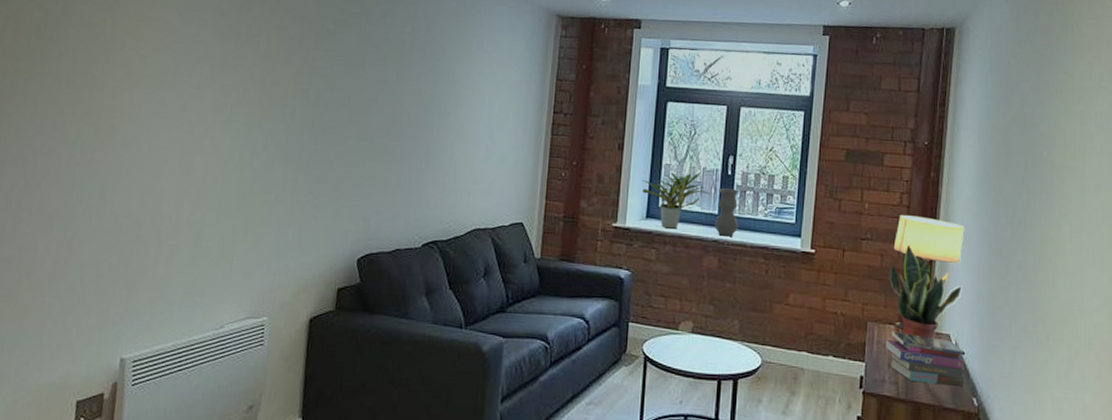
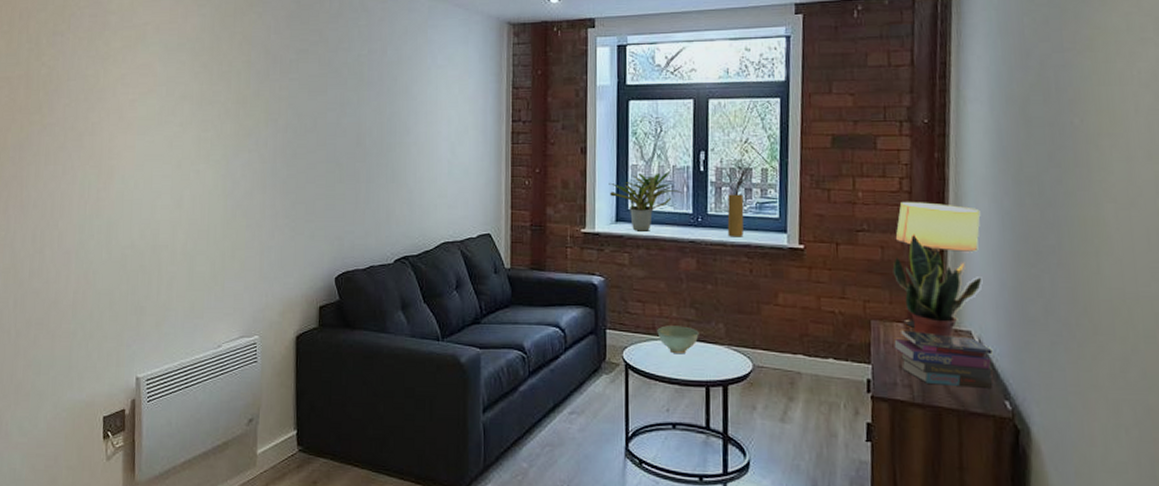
bowl: none [677,320,715,349] -> present [657,325,699,354]
vase: present [714,188,740,238] -> none [690,186,716,237]
vase: none [748,165,777,239] -> present [725,159,754,237]

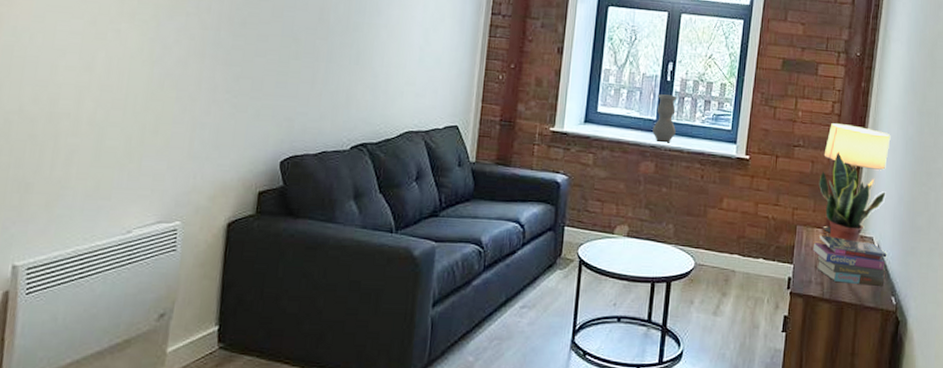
potted plant: present [609,171,683,233] -> none [581,77,650,135]
bowl: present [657,325,699,354] -> none [612,224,651,252]
vase: none [690,186,716,237] -> present [652,94,678,143]
vase: present [725,159,754,237] -> none [685,72,715,145]

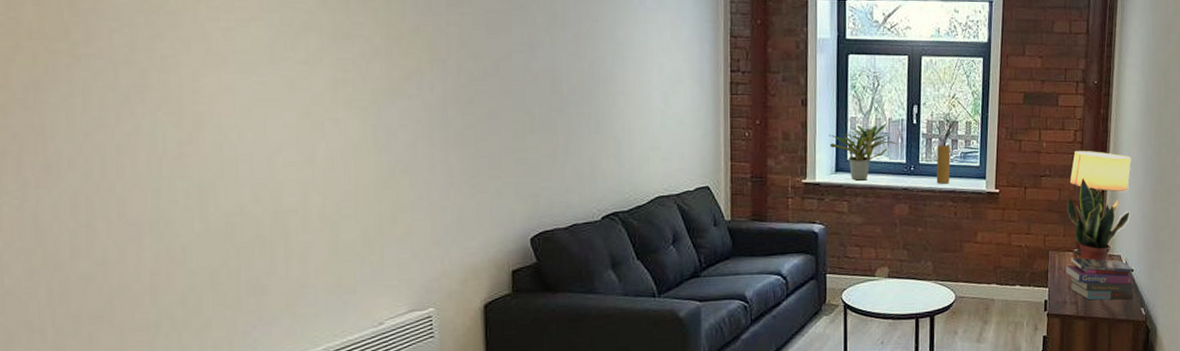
potted plant: none [581,77,650,135] -> present [829,123,898,182]
vase: present [652,94,678,143] -> none [903,137,926,185]
vase: none [685,72,715,145] -> present [935,113,960,184]

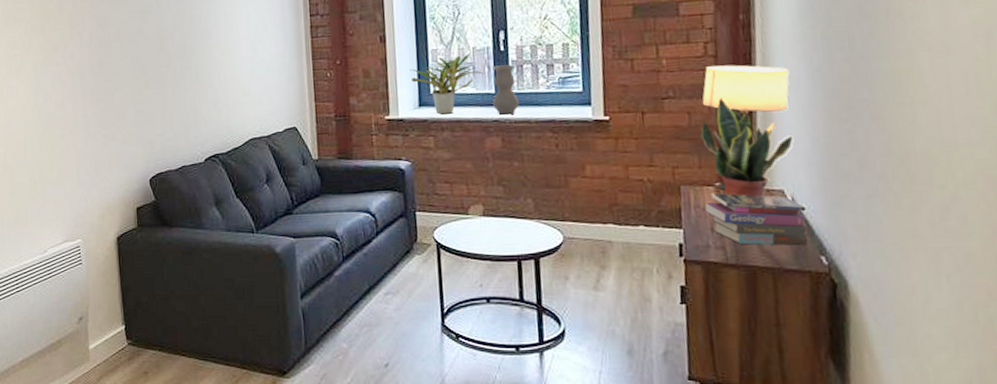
vase: none [903,137,926,185] -> present [492,64,519,116]
vase: present [935,113,960,184] -> none [525,36,554,114]

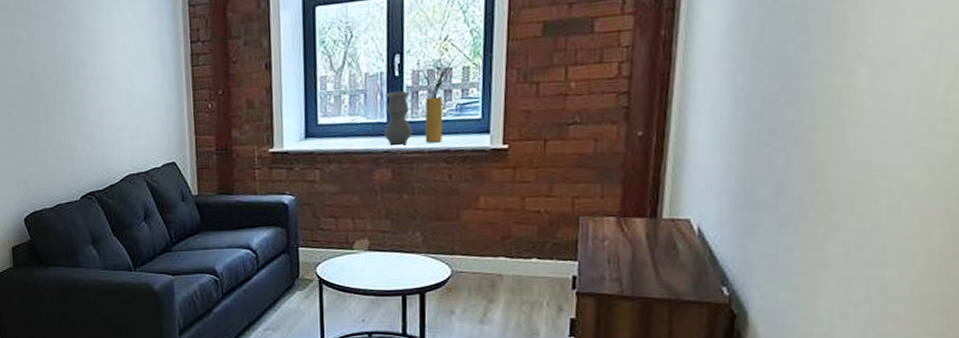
potted plant: present [409,53,485,116] -> none [296,79,377,147]
vase: none [525,36,554,114] -> present [422,59,454,143]
potted plant: present [700,97,794,197] -> none [606,122,707,228]
table lamp: present [702,65,789,192] -> none [610,86,708,222]
books: present [704,193,808,245] -> none [603,223,712,276]

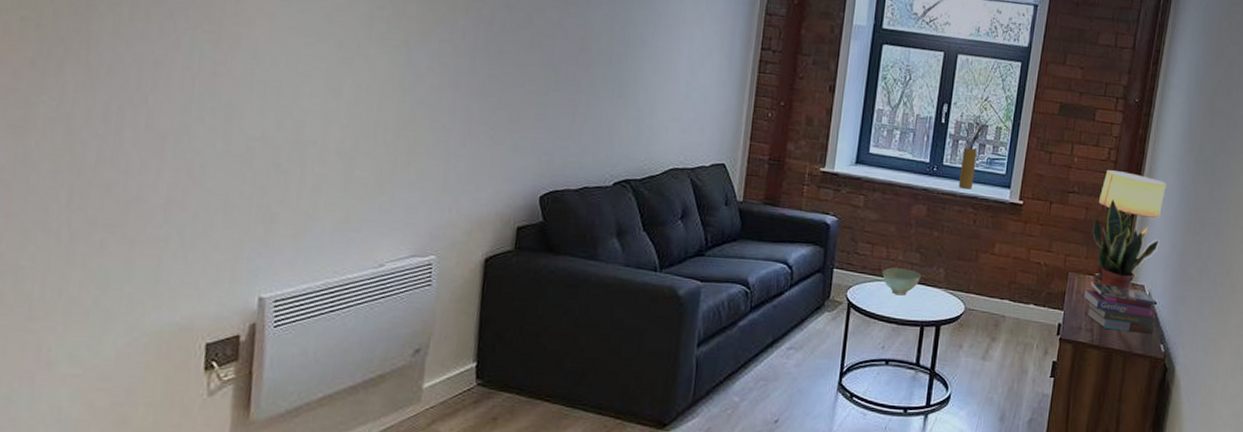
bowl: none [351,238,395,266] -> present [882,268,921,296]
vase: present [384,91,412,146] -> none [925,136,952,186]
books: none [603,223,712,276] -> present [1083,282,1158,334]
potted plant: none [606,122,707,228] -> present [1092,199,1159,290]
table lamp: none [610,86,708,222] -> present [1094,170,1165,282]

